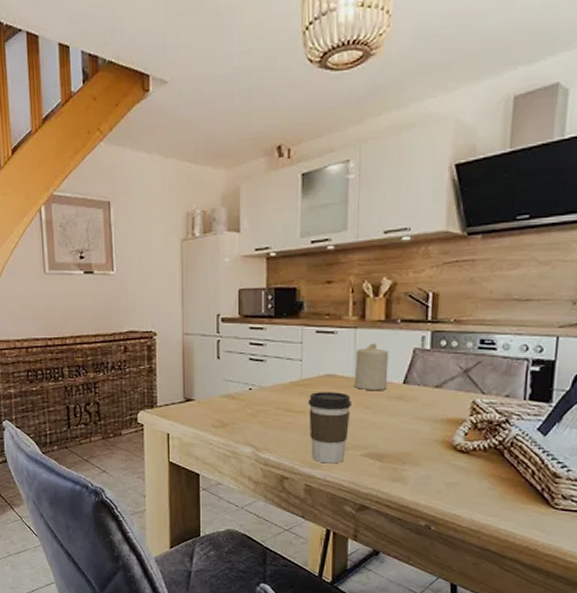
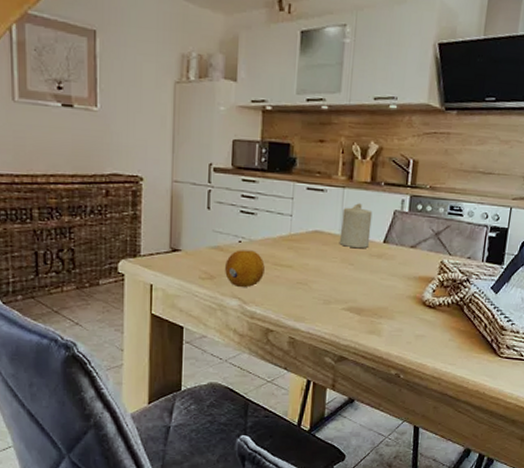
fruit: none [237,397,276,435] -> present [225,250,265,288]
coffee cup: present [307,392,351,464] -> none [295,247,336,317]

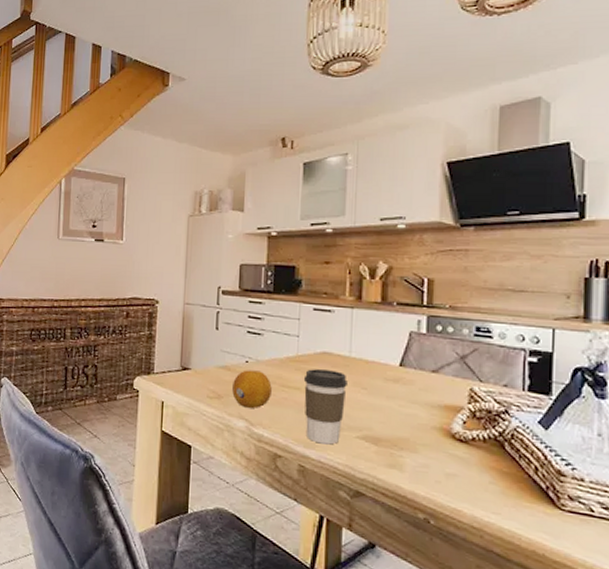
coffee cup: none [295,247,336,317] -> present [303,369,347,445]
candle: present [339,203,373,248] -> none [350,324,385,371]

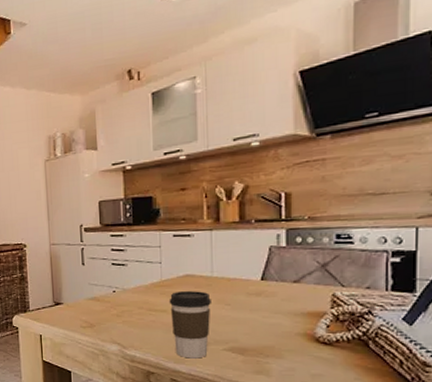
fruit: present [232,370,272,409] -> none [103,298,140,334]

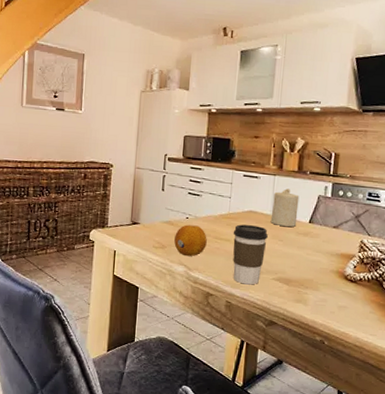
fruit: none [103,298,140,334] -> present [174,224,207,257]
candle: none [212,243,246,288] -> present [270,188,300,227]

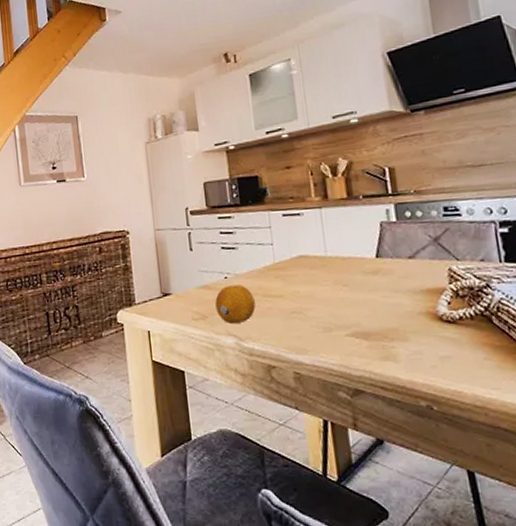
coffee cup: present [233,224,268,285] -> none [284,272,330,348]
candle: present [270,188,300,227] -> none [324,221,361,268]

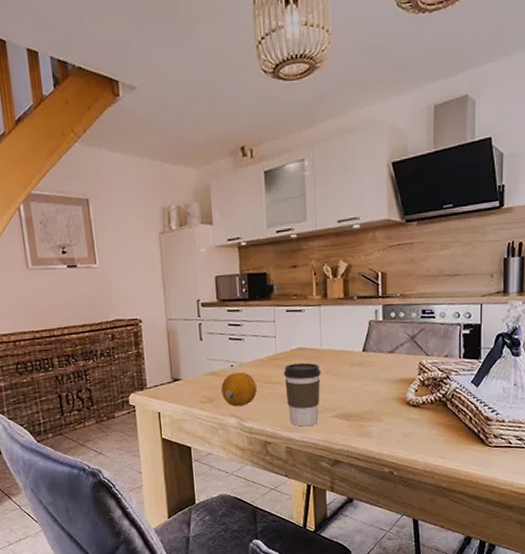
coffee cup: none [284,272,330,348] -> present [283,363,321,427]

